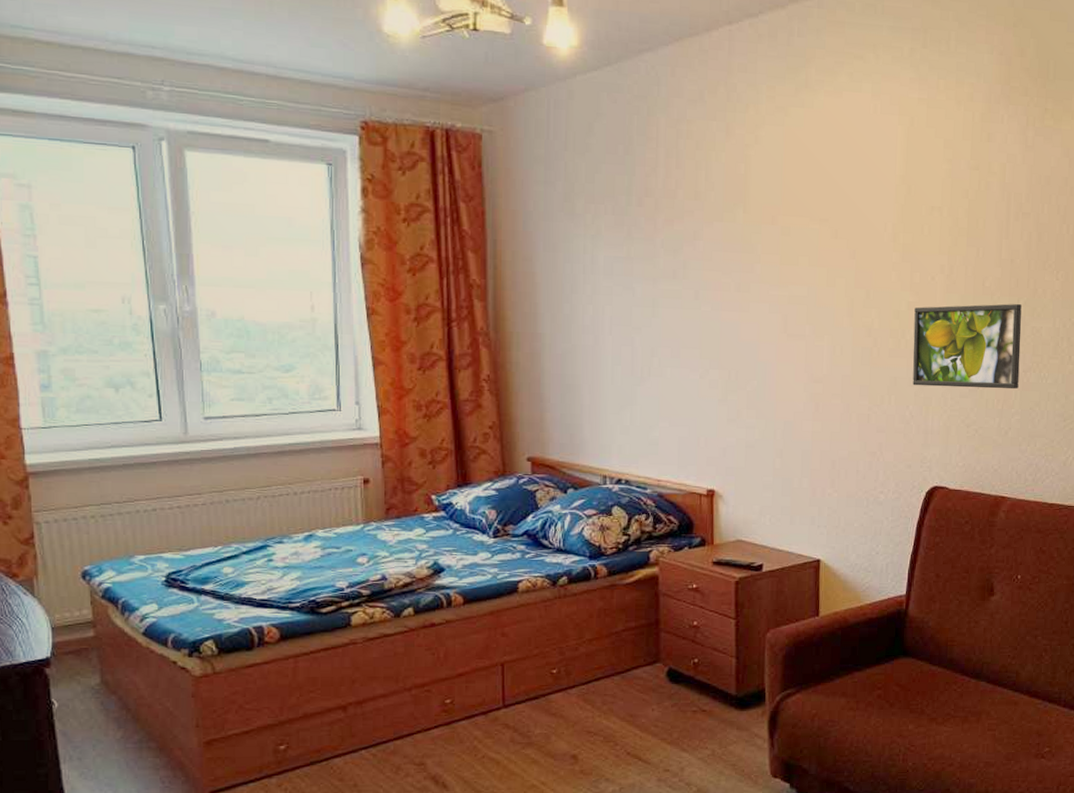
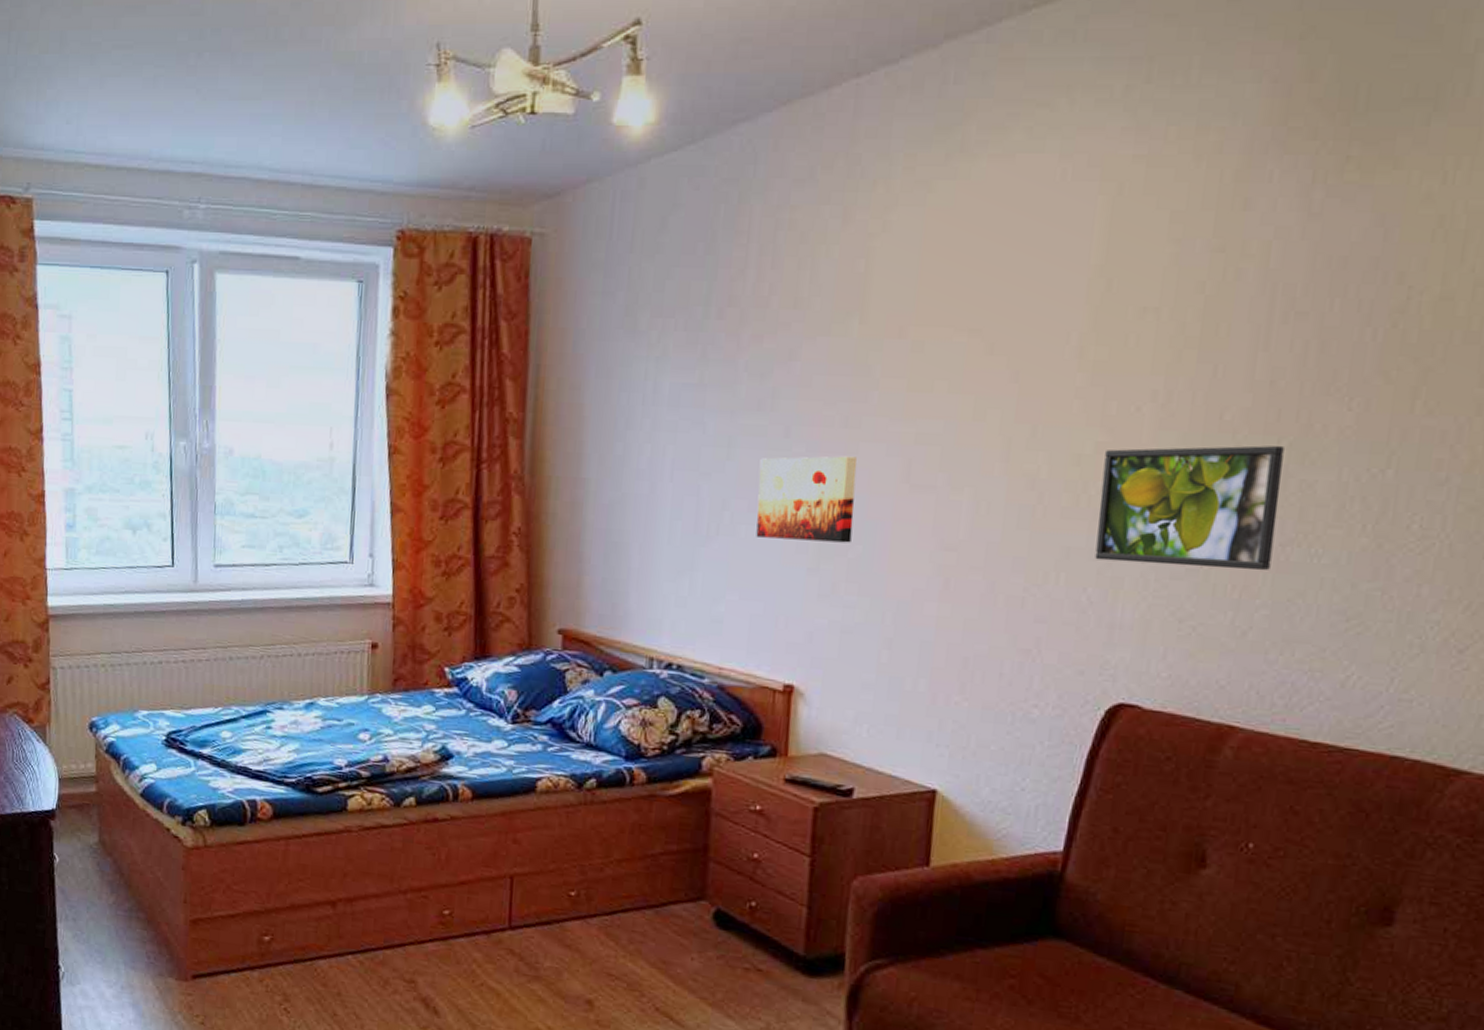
wall art: none [677,313,749,379] -> present [756,456,858,543]

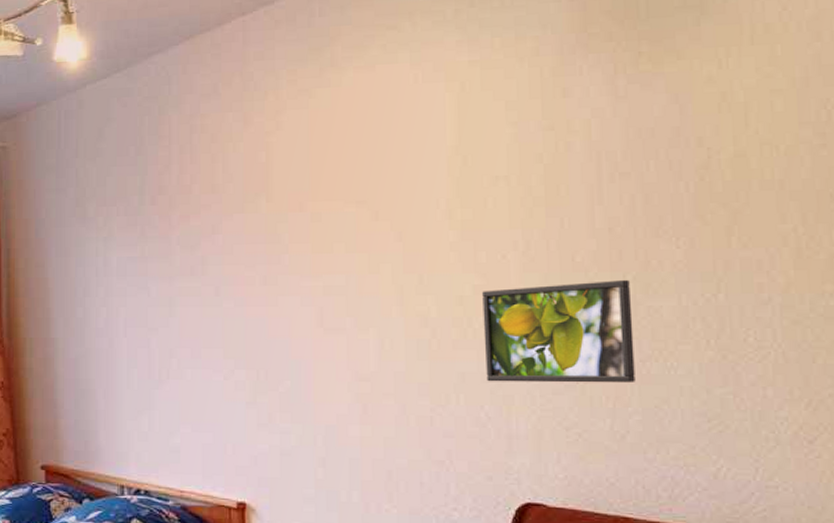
wall art: present [756,456,858,543] -> none [197,308,280,379]

